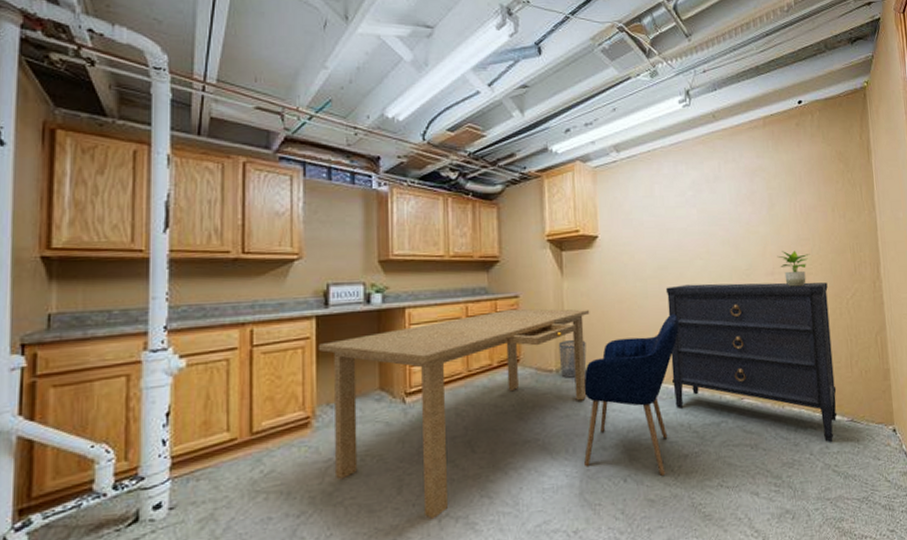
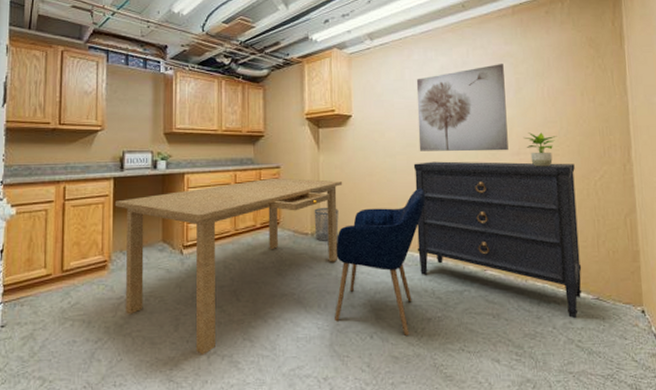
wall art: none [666,178,763,274] -> present [416,64,509,152]

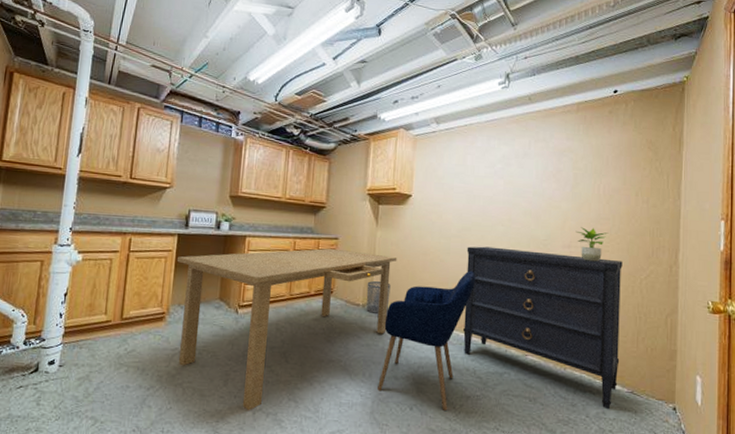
wall art: present [416,64,509,152] -> none [474,158,563,243]

